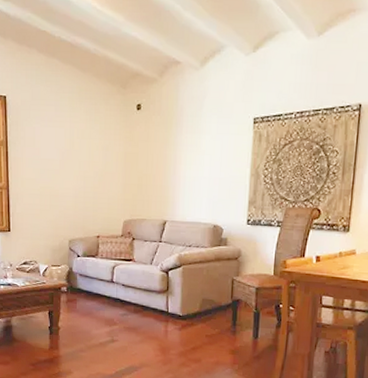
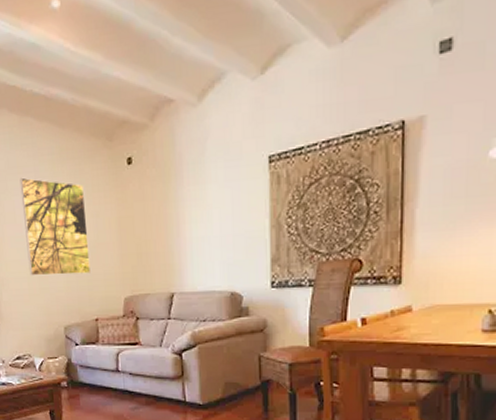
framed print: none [41,109,98,197] -> present [19,177,91,276]

